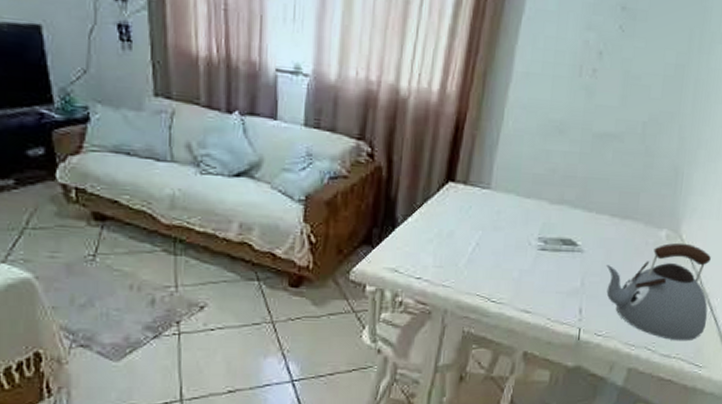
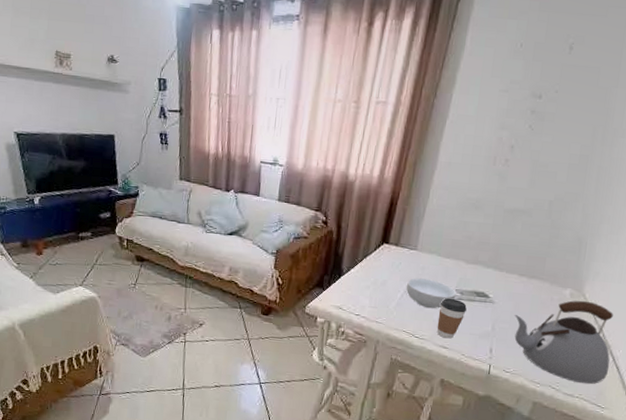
cereal bowl: none [479,224,539,264] -> present [406,277,457,309]
coffee cup: none [517,248,552,300] -> present [436,298,467,339]

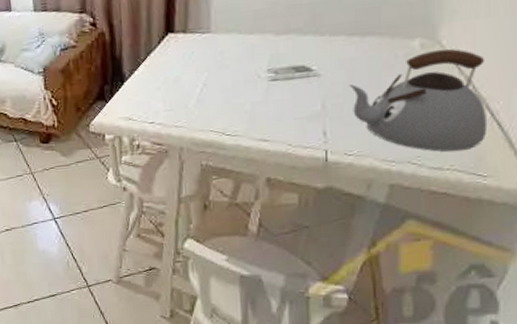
cereal bowl: present [406,277,457,309] -> none [205,63,269,99]
coffee cup: present [436,298,467,339] -> none [250,80,285,130]

